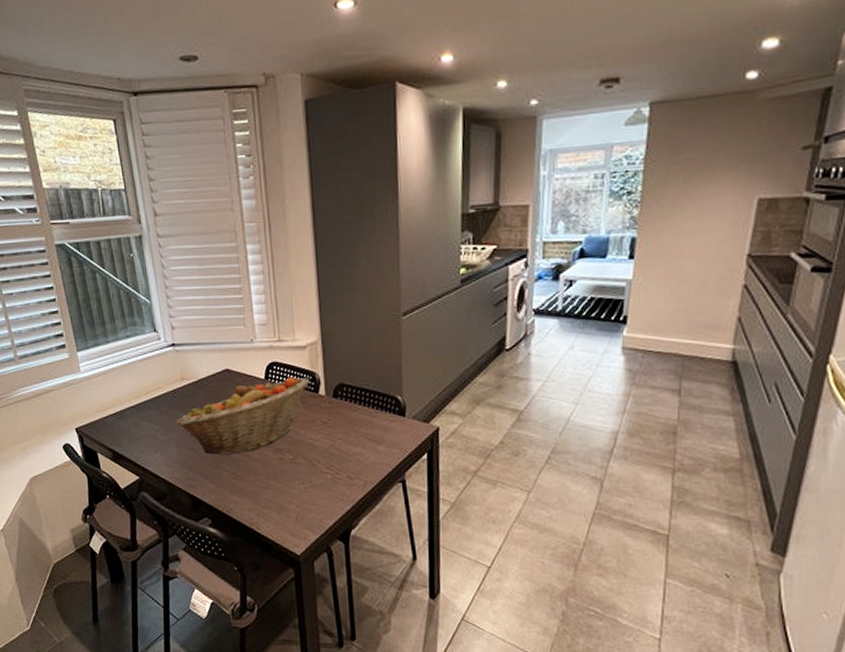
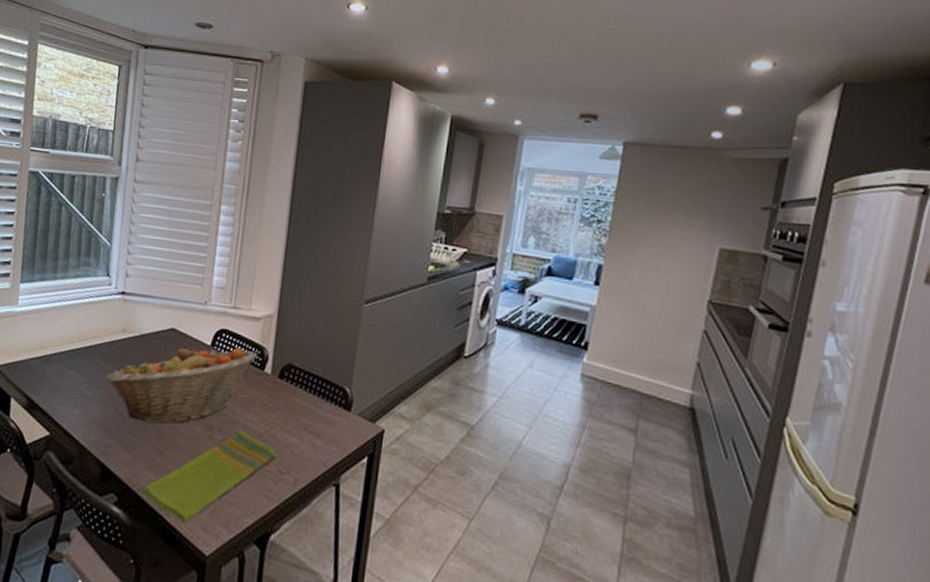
dish towel: none [233,448,343,532] -> present [144,429,276,523]

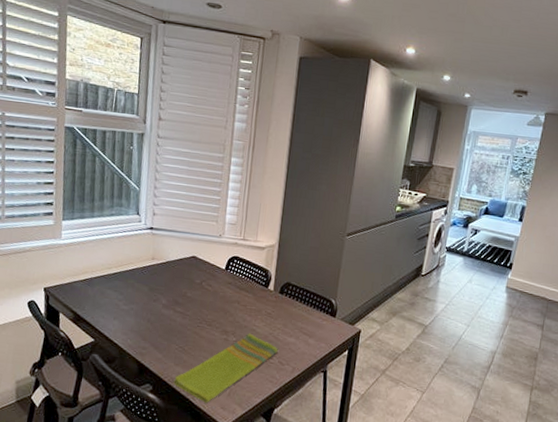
fruit basket: present [105,347,257,424] -> none [139,271,262,330]

